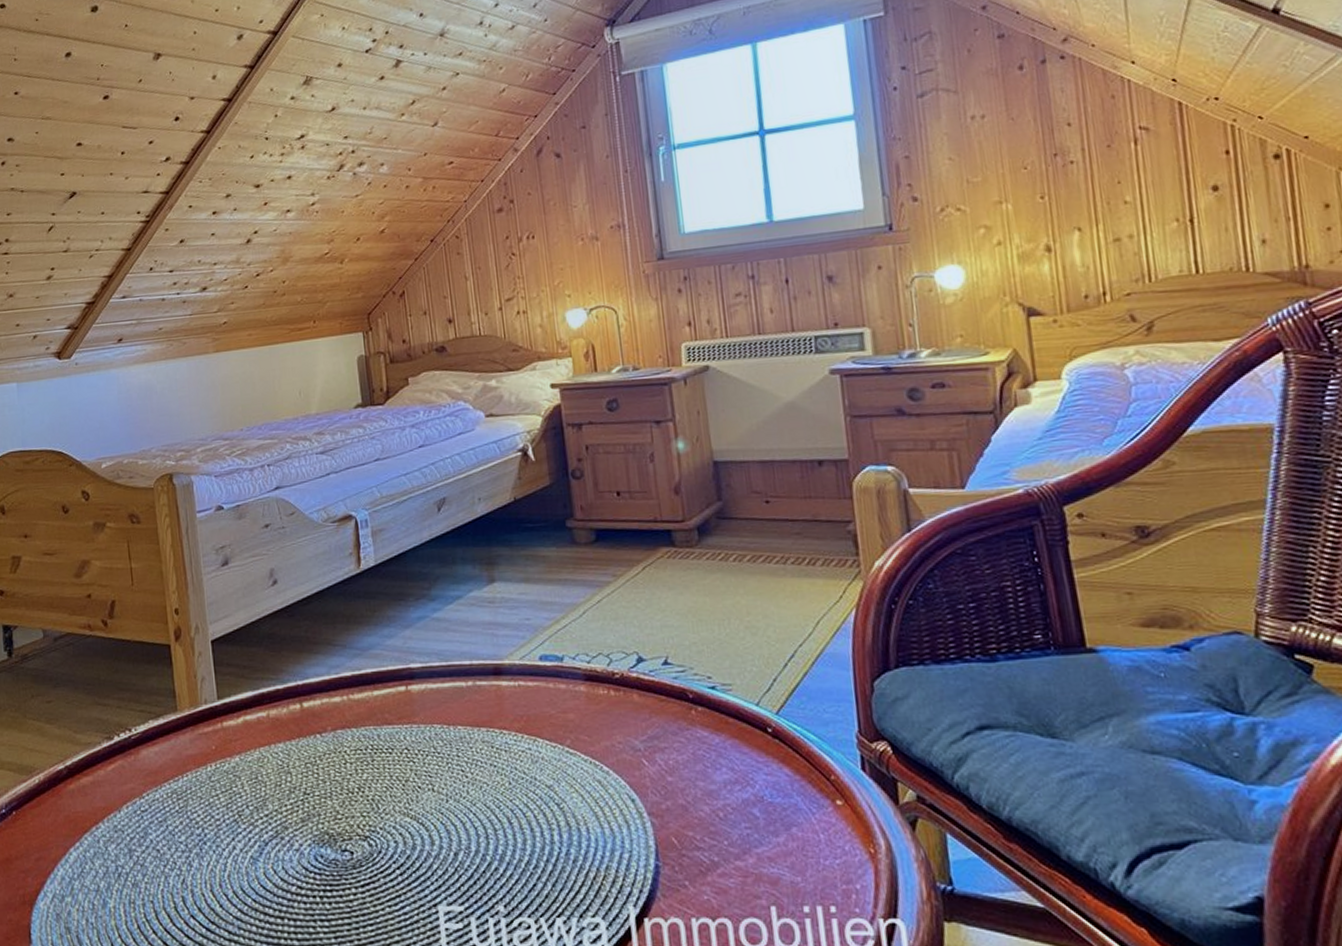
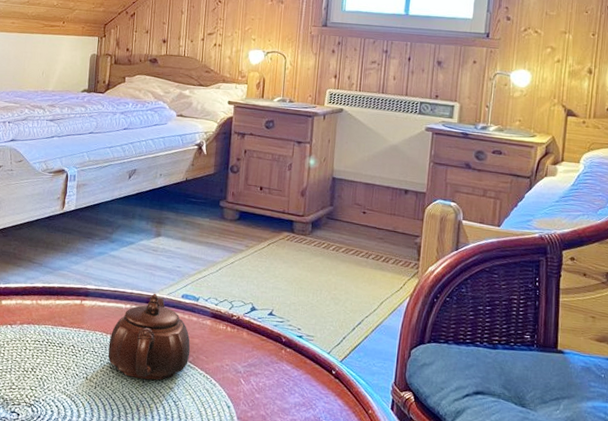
teapot: none [453,660,566,779] -> present [108,293,191,380]

